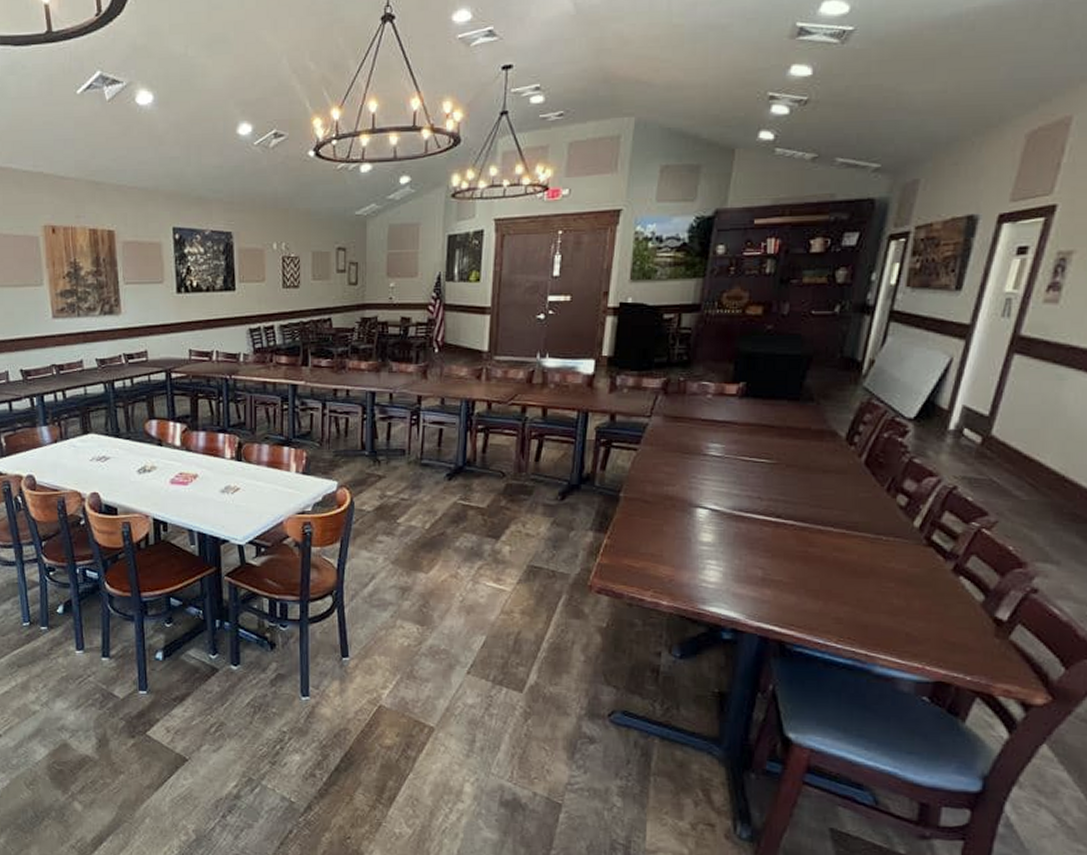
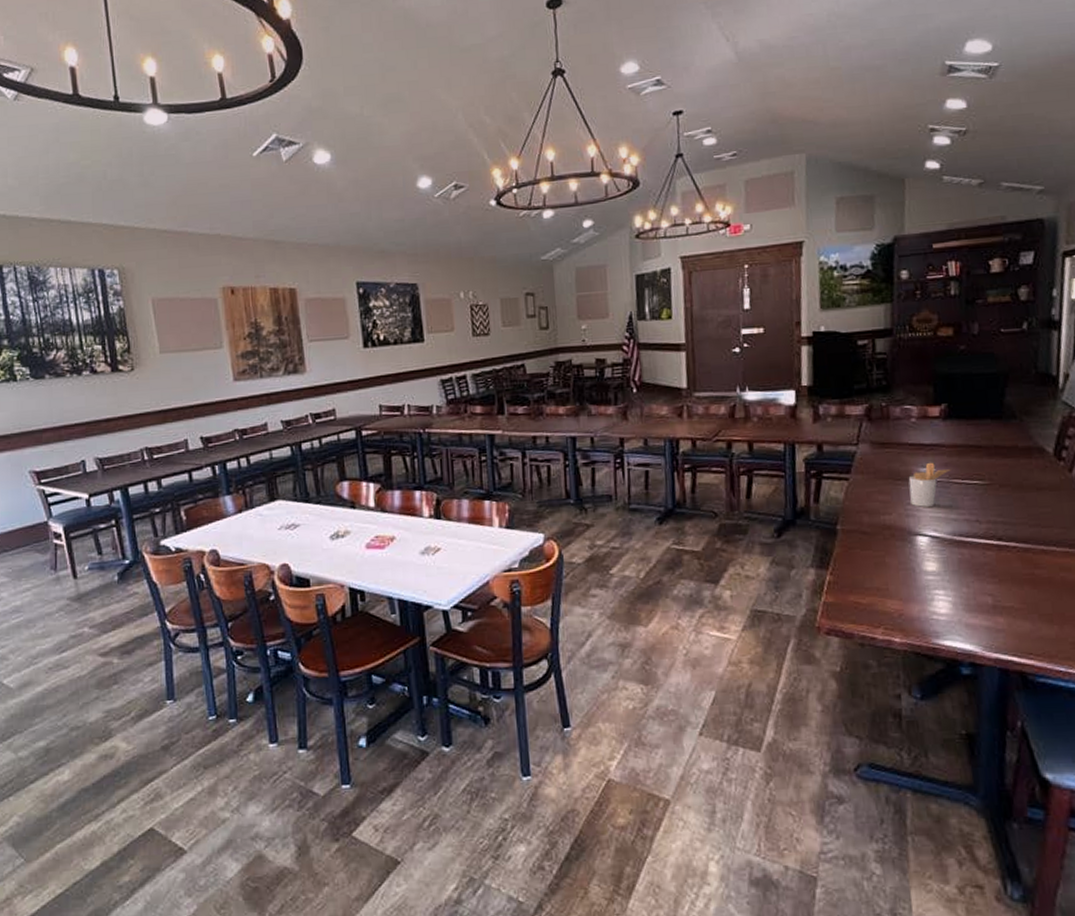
utensil holder: none [696,438,740,481] -> present [908,462,951,507]

